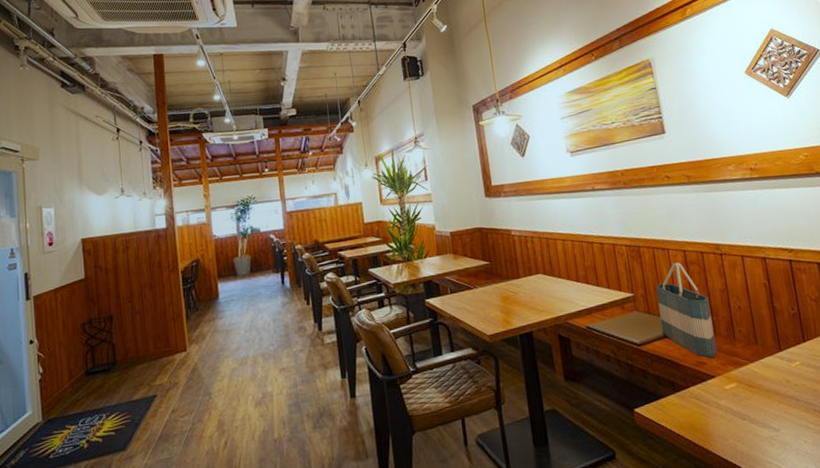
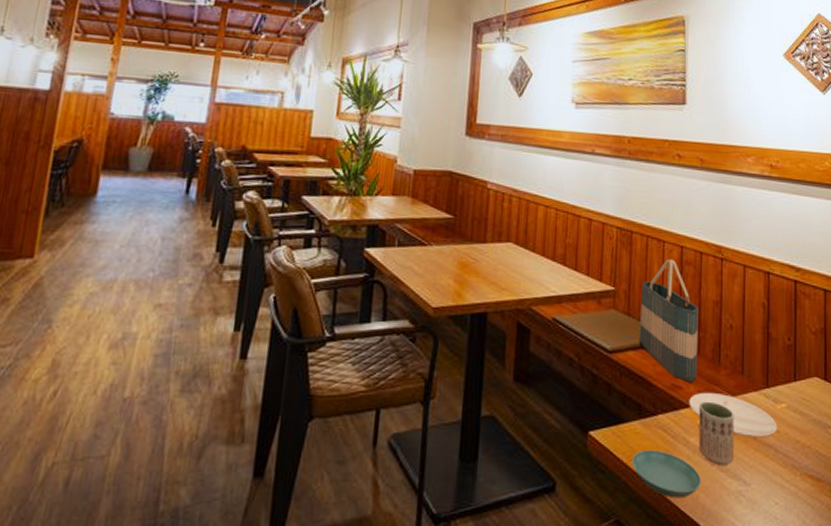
saucer: none [674,414,737,451] -> present [632,450,701,499]
plate: none [714,362,796,394] -> present [689,392,777,438]
cup: none [723,370,762,420] -> present [699,401,734,466]

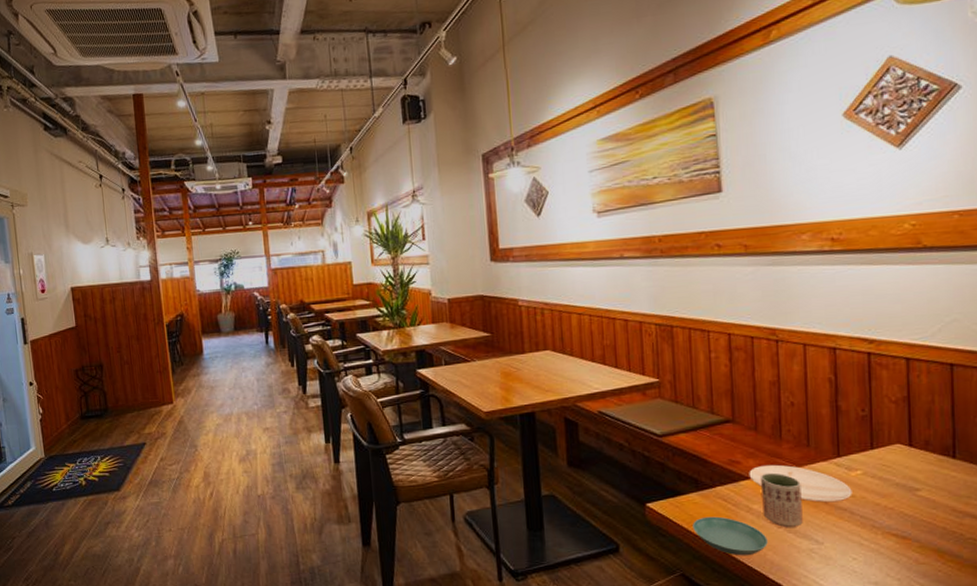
tote bag: present [639,259,699,384] -> none [688,347,757,458]

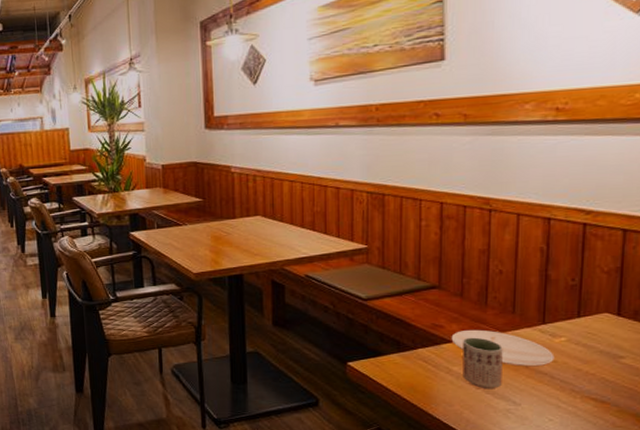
saucer: present [692,516,768,556] -> none [392,376,465,414]

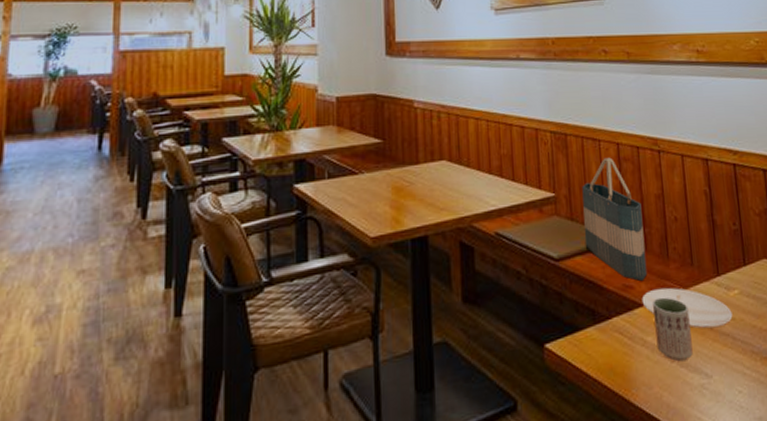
tote bag: none [395,215,462,323] -> present [582,157,648,282]

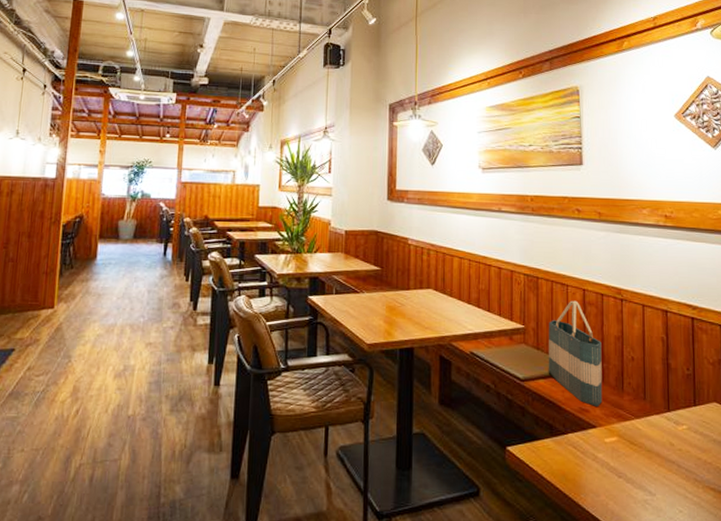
plate: present [642,287,733,329] -> none [596,415,679,455]
cup: present [653,297,693,362] -> none [606,423,639,478]

